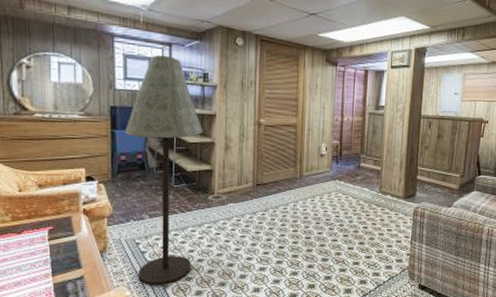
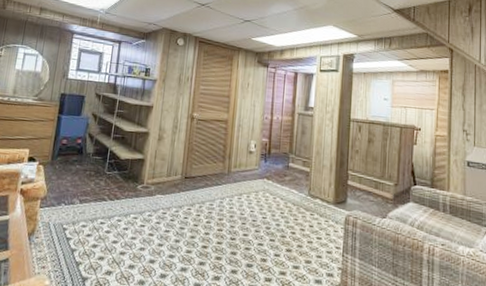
floor lamp: present [125,54,203,286] -> none [60,50,140,278]

